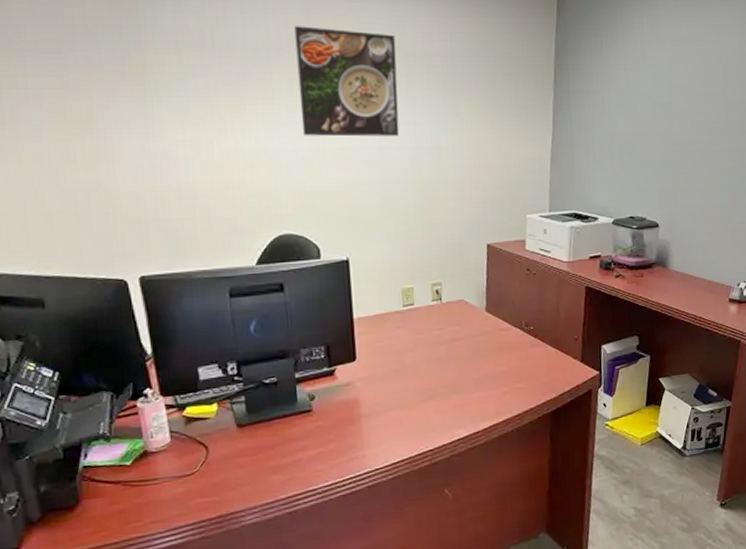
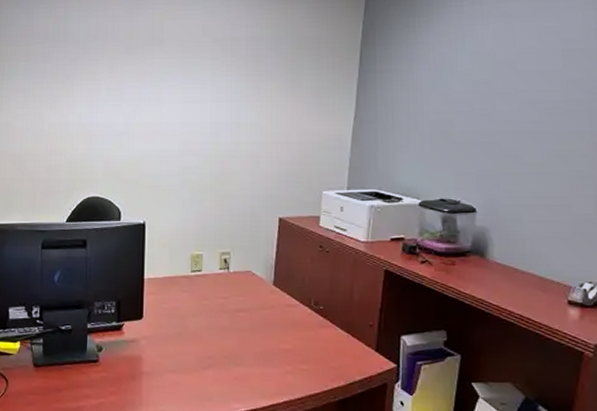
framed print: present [294,26,400,137] -> none [117,19,206,113]

